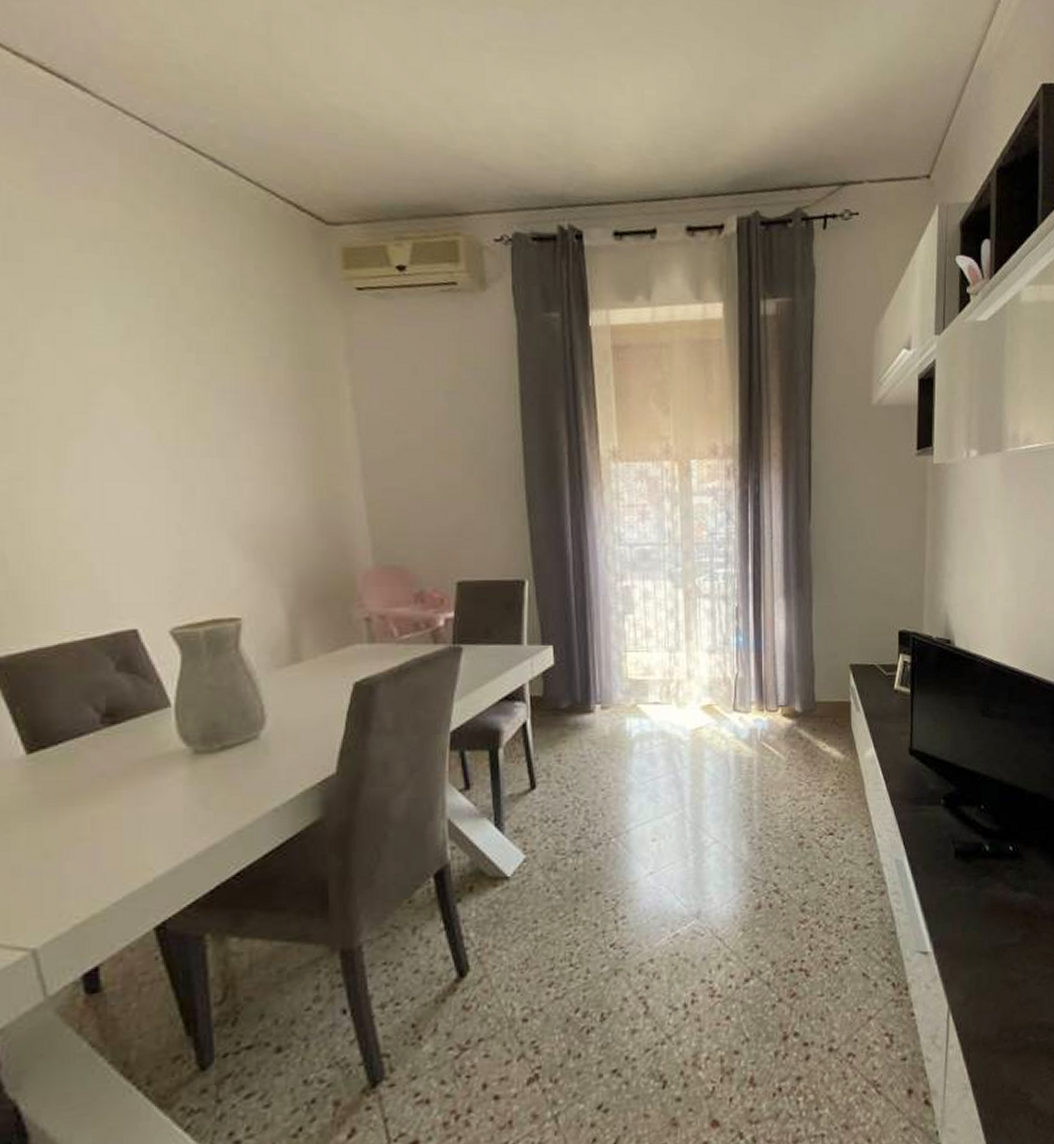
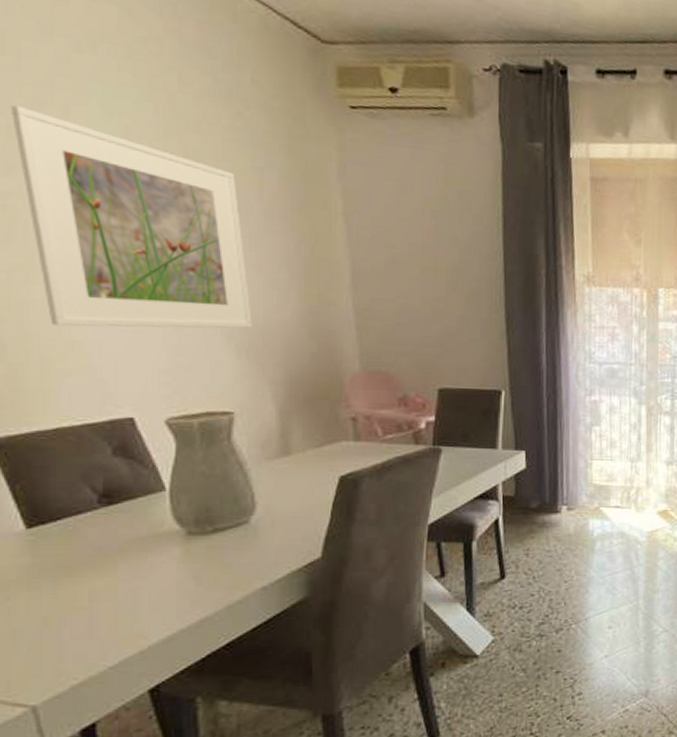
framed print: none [12,310,259,536] -> present [9,105,252,329]

